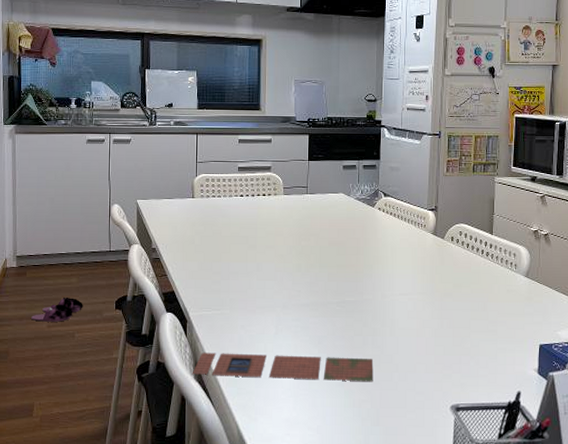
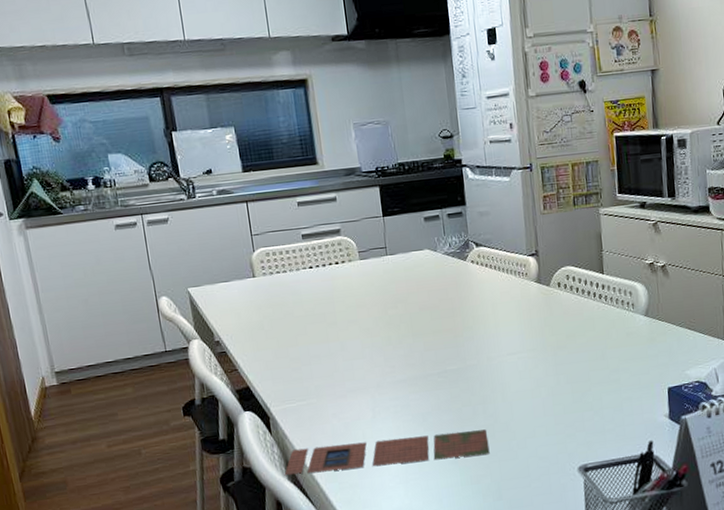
slippers: present [31,297,83,322] -> none [86,410,146,443]

